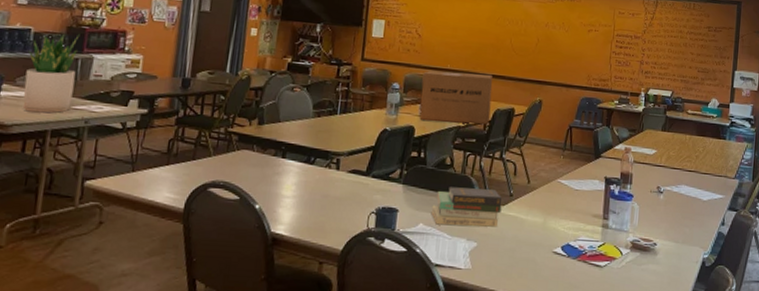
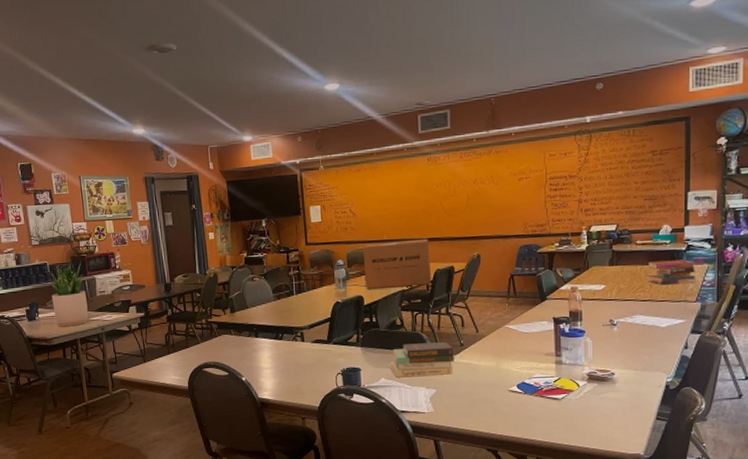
books: none [692,132,737,159] -> present [644,259,696,285]

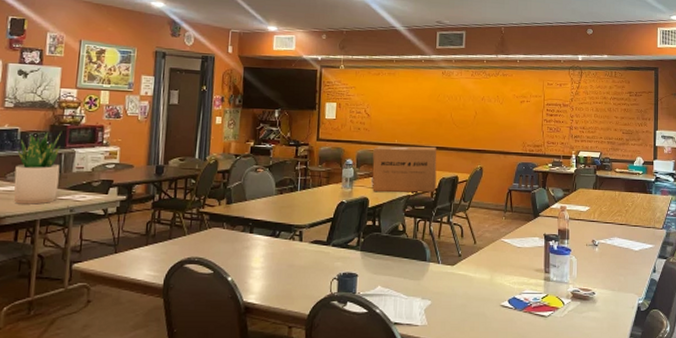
books: present [390,342,454,378] -> none [388,251,452,287]
books: present [644,259,696,285] -> none [621,189,663,211]

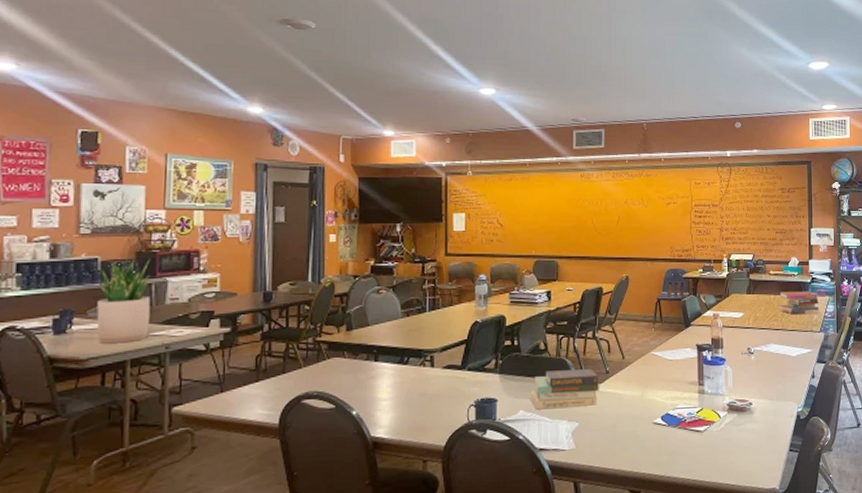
box: present [372,145,437,193] -> none [508,256,579,308]
books: none [388,251,452,287] -> present [530,369,599,410]
books: none [621,189,663,211] -> present [777,291,820,315]

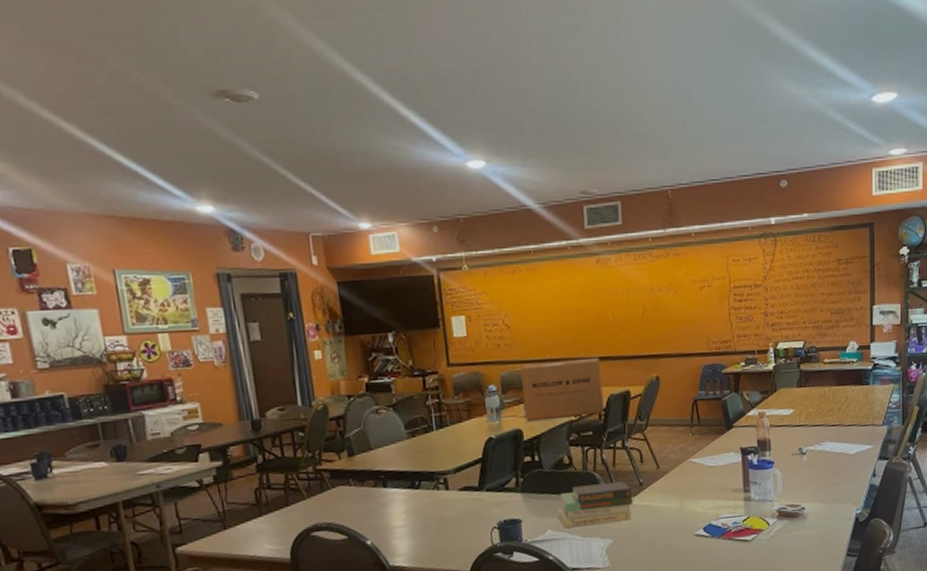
planter: present [96,259,151,344] -> none [68,392,136,487]
box: none [508,256,579,308] -> present [520,357,604,420]
books: present [777,291,820,315] -> none [832,379,883,408]

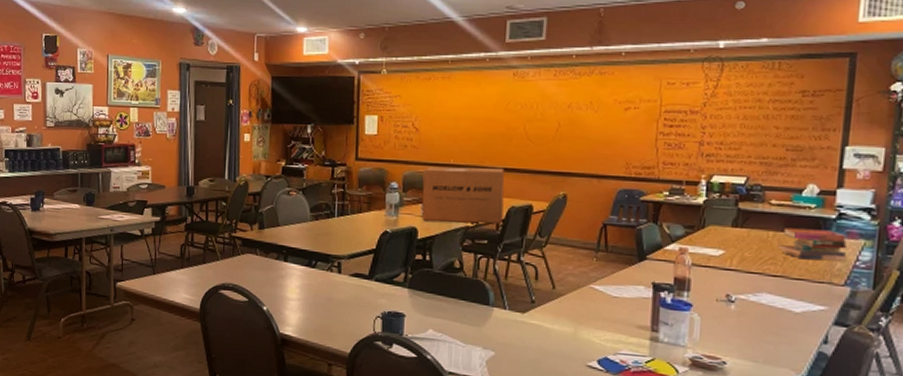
books: present [557,482,633,528] -> none [441,291,522,336]
books: none [832,379,883,408] -> present [777,228,847,261]

